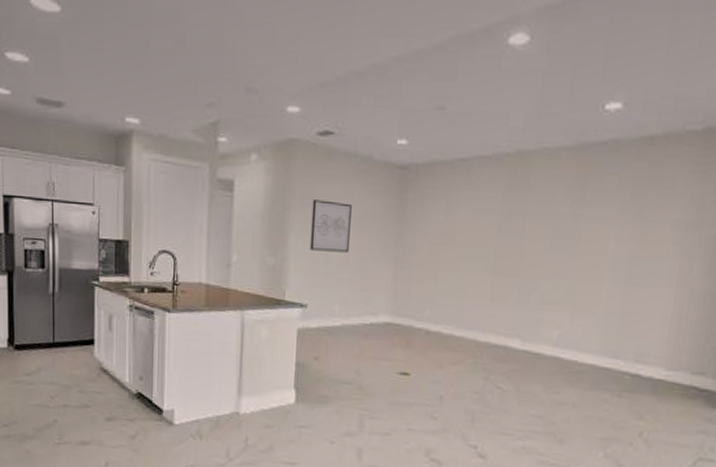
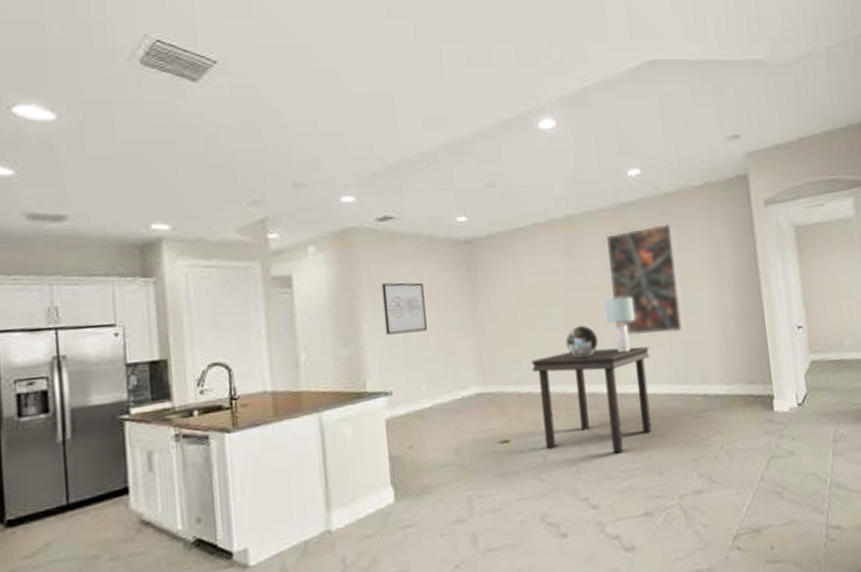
dining table: none [444,299,581,412] -> present [531,346,652,454]
decorative globe: none [487,273,525,309] -> present [565,325,599,359]
lamp: none [538,251,575,312] -> present [605,297,635,353]
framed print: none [548,173,646,301] -> present [607,224,683,336]

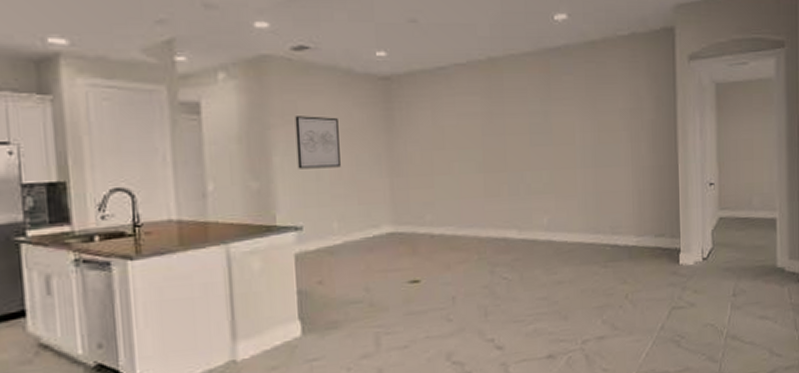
dining table: present [531,346,652,454] -> none [445,194,564,298]
decorative globe: present [565,325,599,359] -> none [481,170,514,204]
lamp: present [605,297,635,353] -> none [522,145,551,200]
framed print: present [607,224,683,336] -> none [529,73,598,184]

